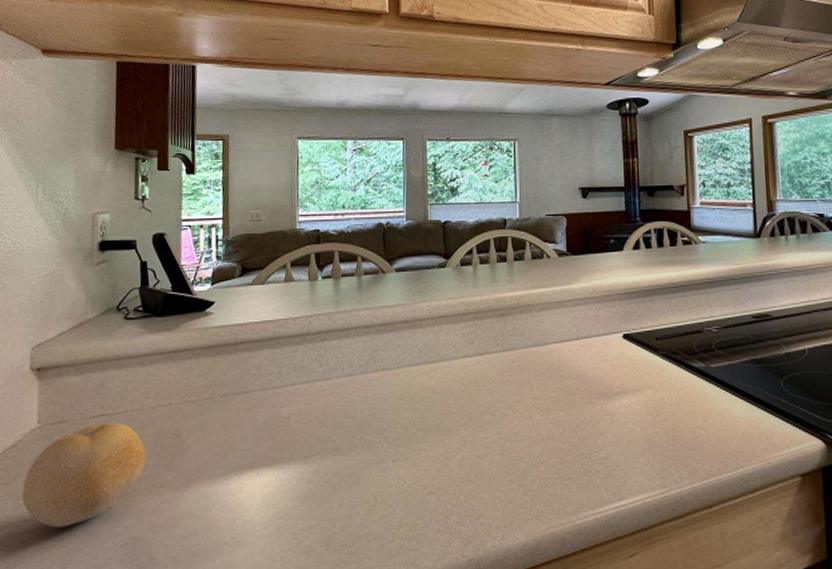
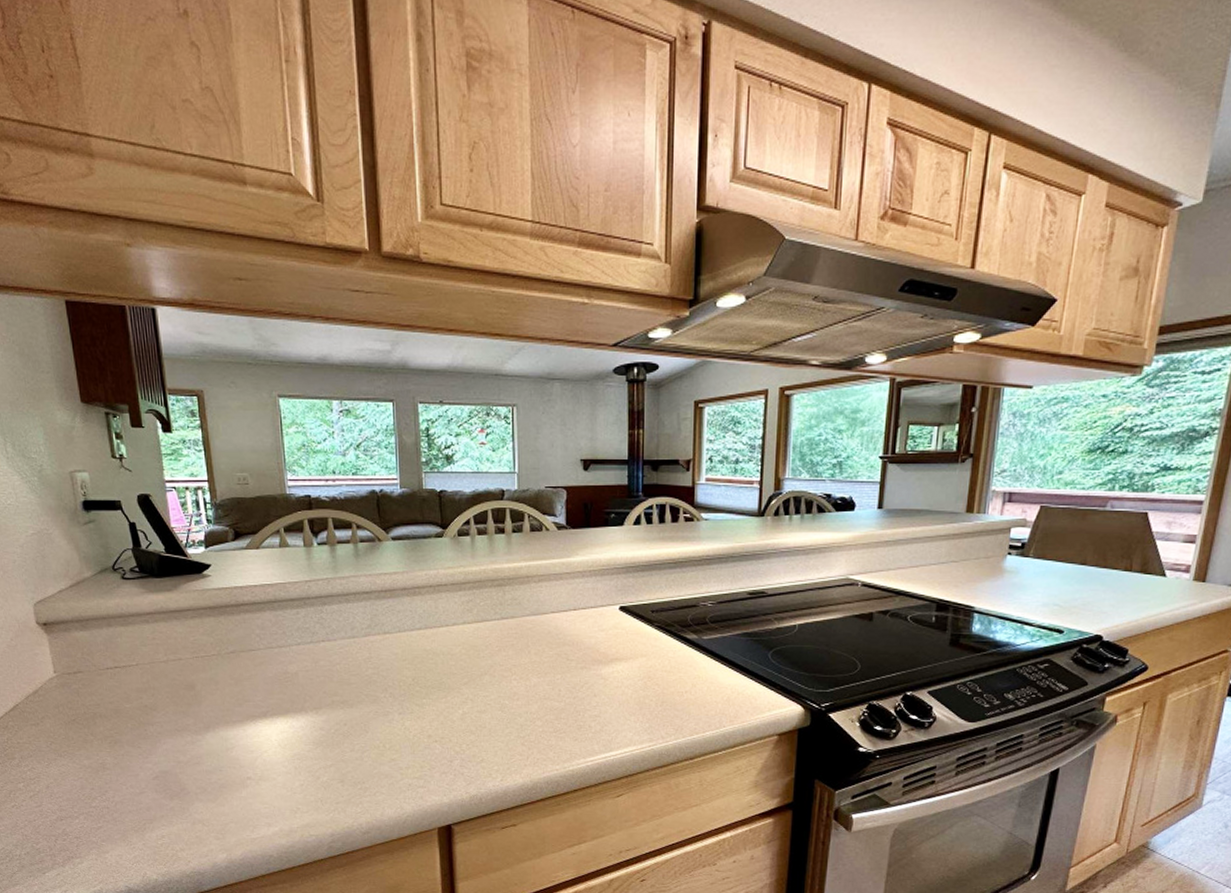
fruit: present [21,422,146,527] -> none [51,673,165,762]

